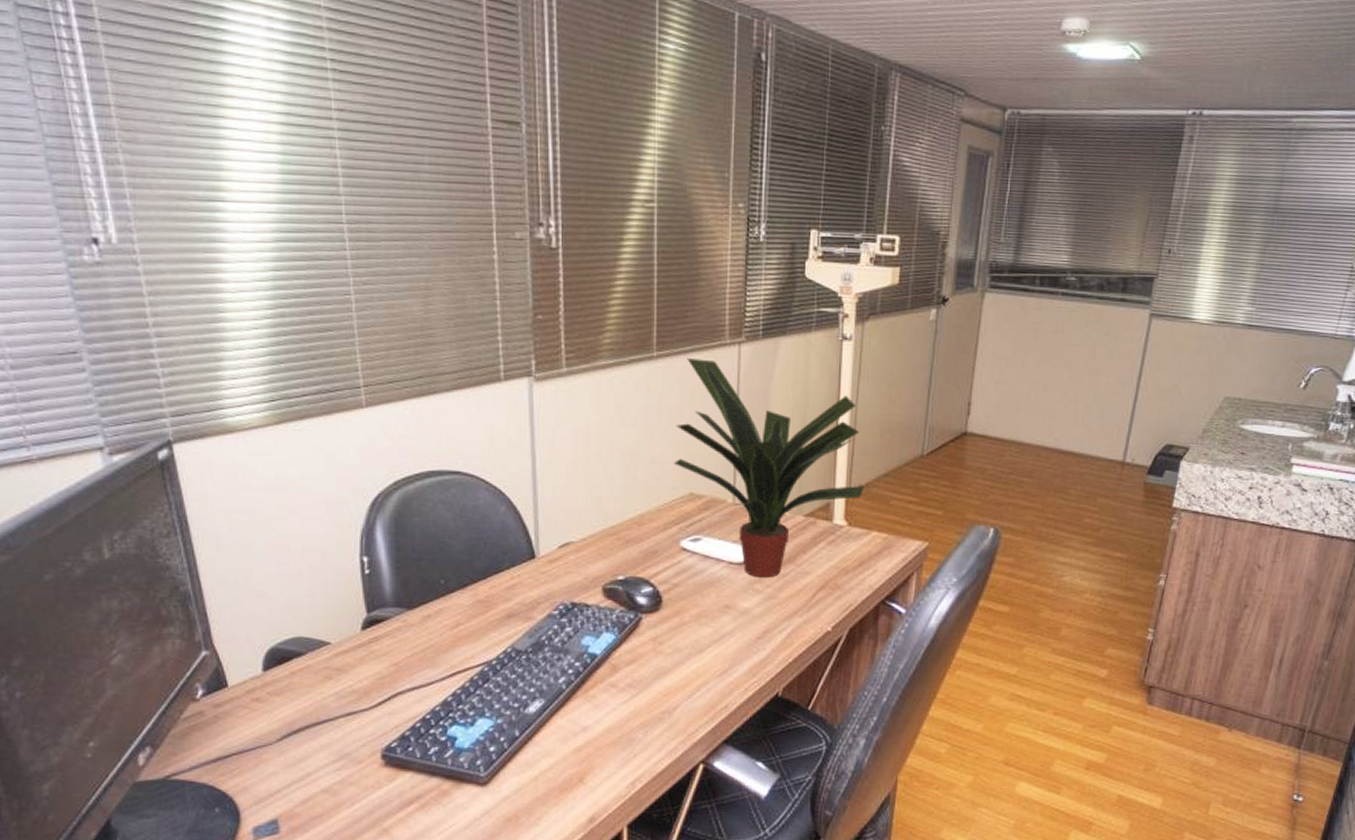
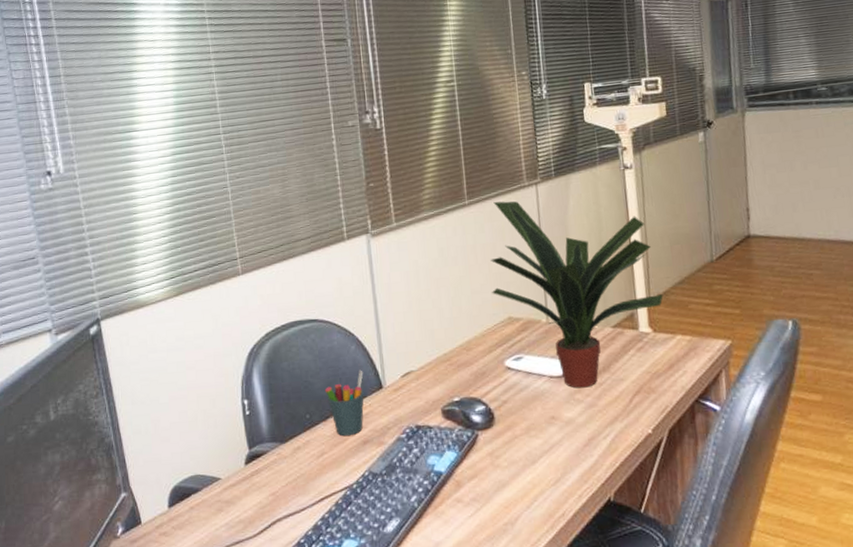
pen holder: none [464,535,513,608] -> present [324,370,364,437]

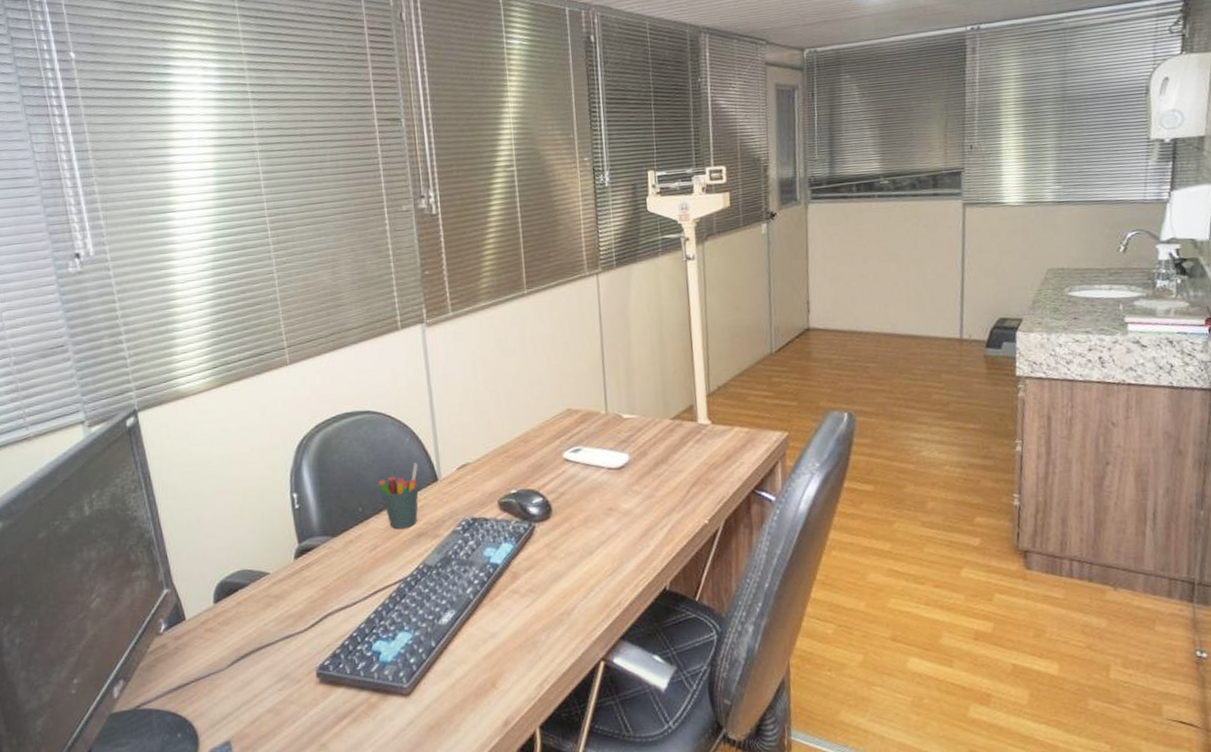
potted plant: present [490,201,663,388] -> none [549,291,723,480]

